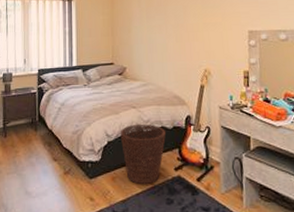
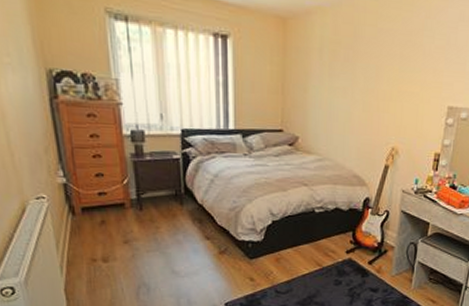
basket: present [120,123,167,184] -> none [287,203,341,266]

